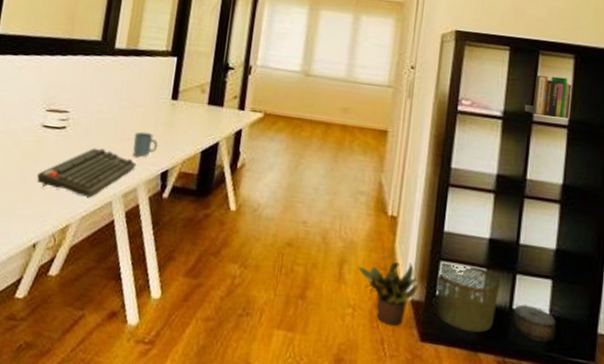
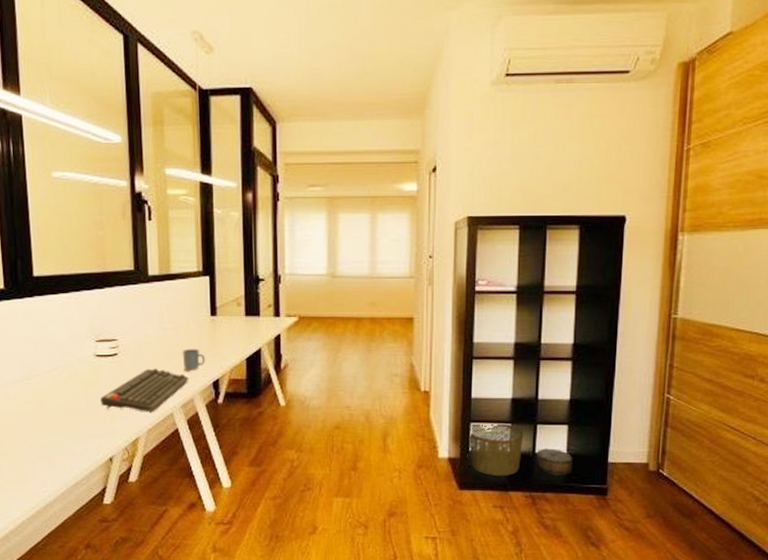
potted plant: present [357,262,419,326] -> none [399,428,454,480]
books: present [524,76,572,119] -> none [535,248,578,286]

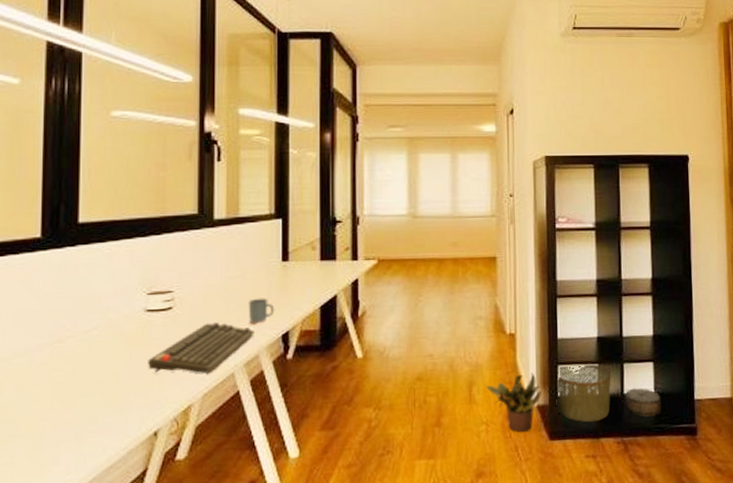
potted plant: none [399,428,454,480] -> present [485,373,542,432]

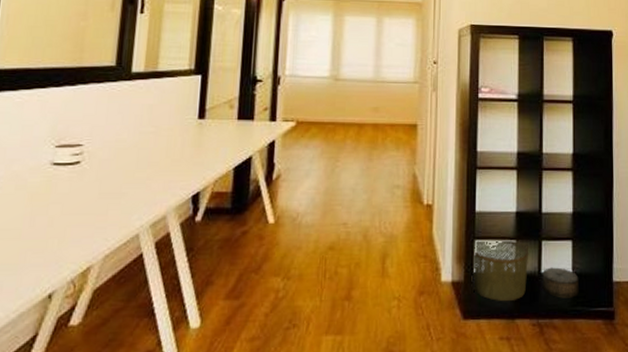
computer keyboard: present [148,322,255,373] -> none [49,179,164,232]
mug: present [248,298,275,325] -> none [159,156,187,183]
potted plant: present [485,373,542,432] -> none [399,247,458,309]

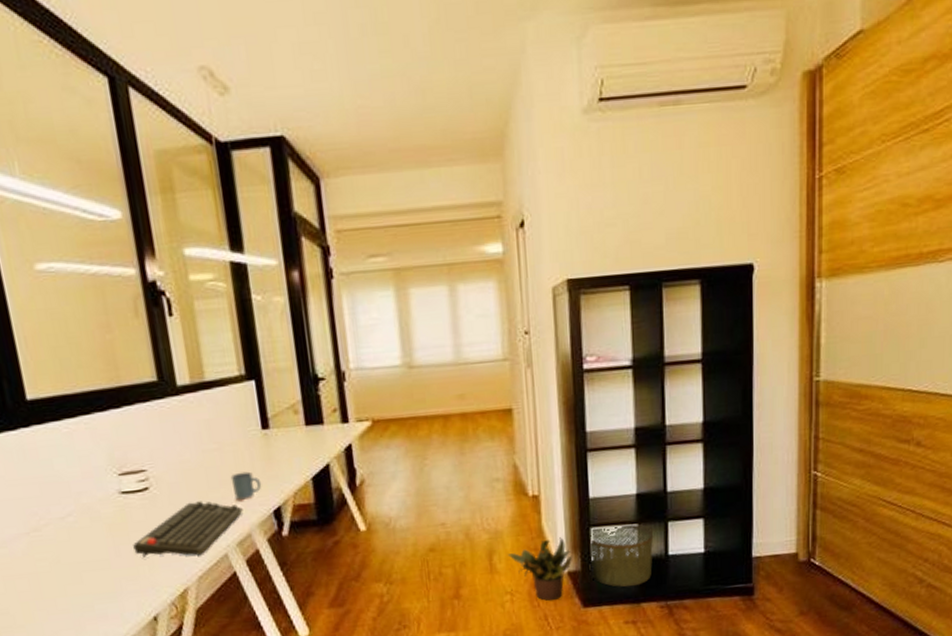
computer keyboard: none [49,179,164,232] -> present [133,501,243,558]
mug: none [159,156,187,183] -> present [230,471,262,501]
potted plant: none [399,247,458,309] -> present [507,537,573,601]
decorative box: present [542,267,580,298] -> none [670,547,714,579]

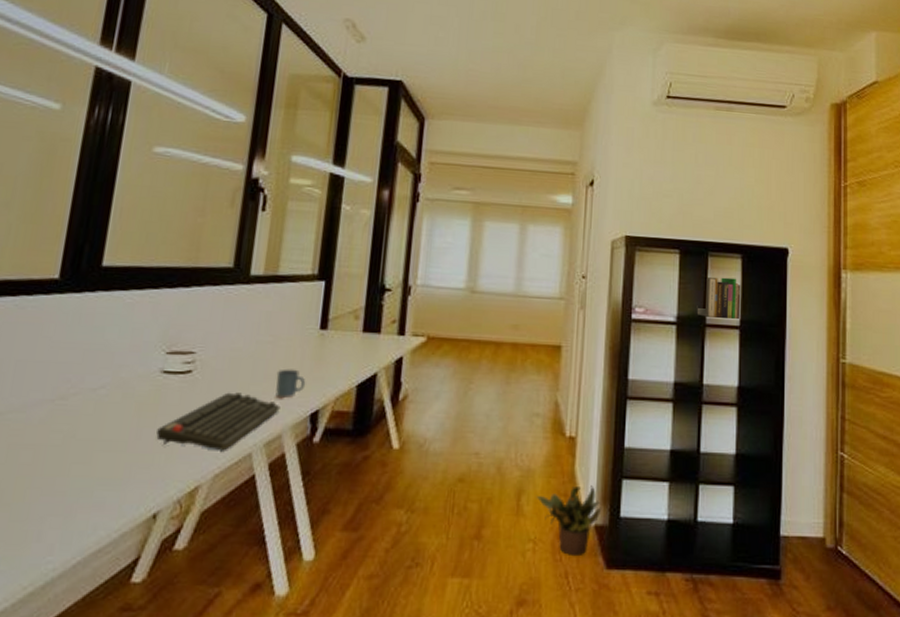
basket: present [589,523,654,587] -> none [617,479,685,552]
books: none [653,307,702,355] -> present [696,277,741,320]

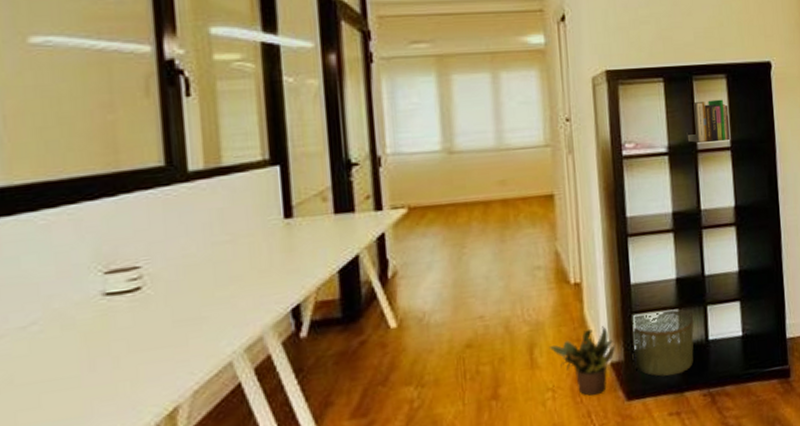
computer keyboard: present [156,392,280,450] -> none [114,301,255,371]
mug: present [275,369,306,399] -> none [243,265,280,300]
basket: none [617,479,685,552] -> present [632,308,694,377]

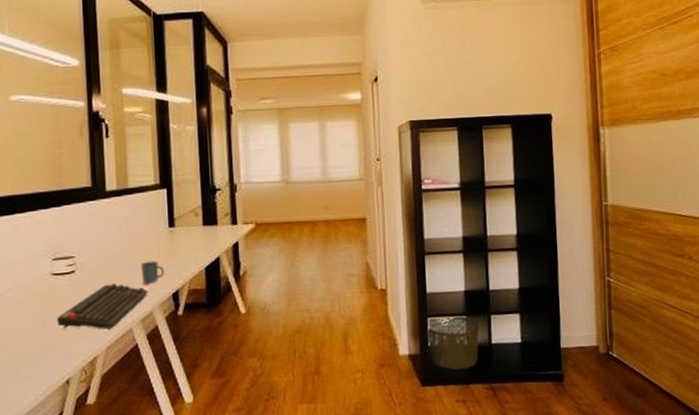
computer keyboard: none [114,301,255,371] -> present [57,283,148,329]
mug: none [243,265,280,300] -> present [140,261,165,285]
potted plant: present [549,326,616,396] -> none [359,325,414,379]
books: present [686,99,731,143] -> none [476,145,514,181]

